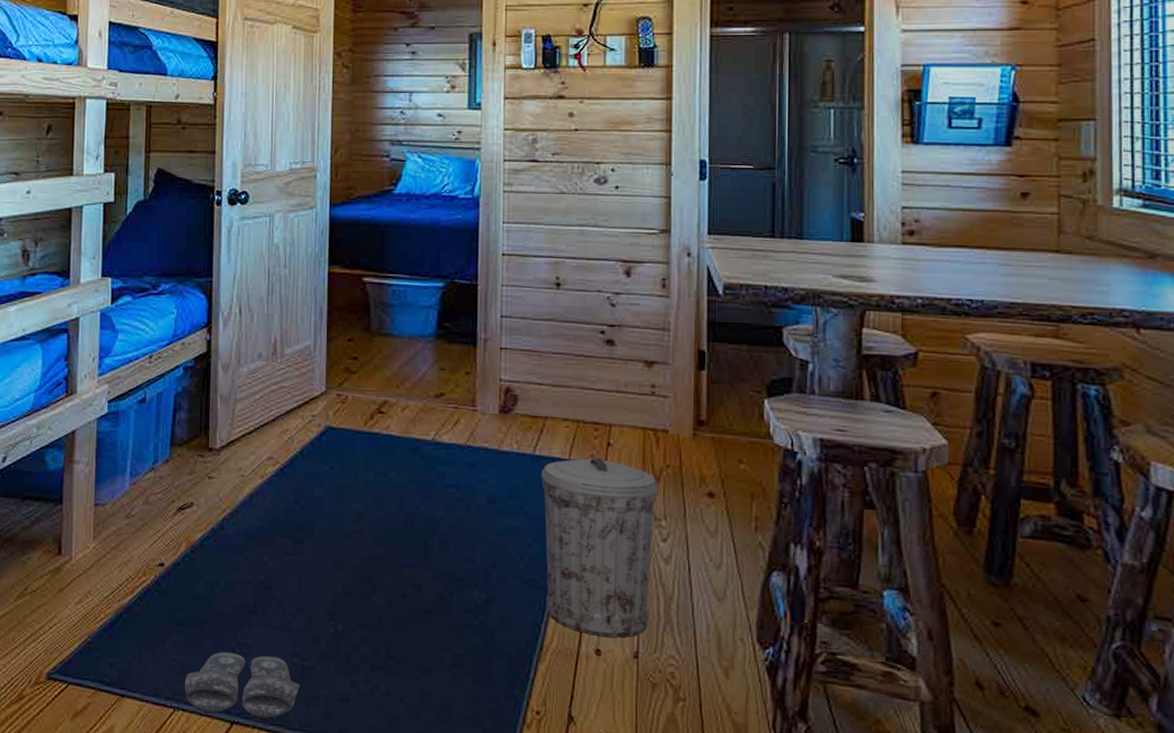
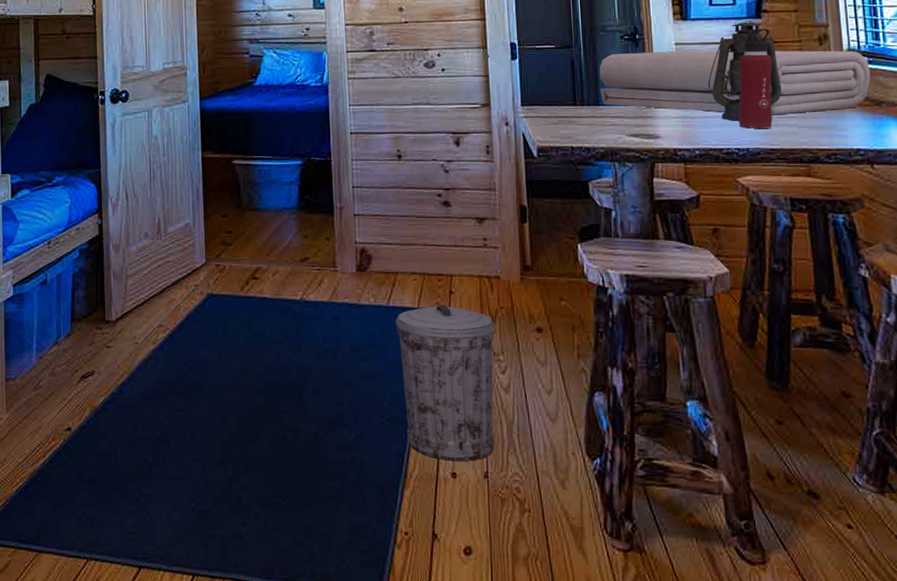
slippers: present [185,651,300,719] -> none [96,503,198,561]
towel: none [805,179,1145,263] -> present [599,50,871,115]
lantern: none [938,147,1031,268] -> present [707,20,782,121]
water bottle: none [974,158,1022,279] -> present [738,28,773,129]

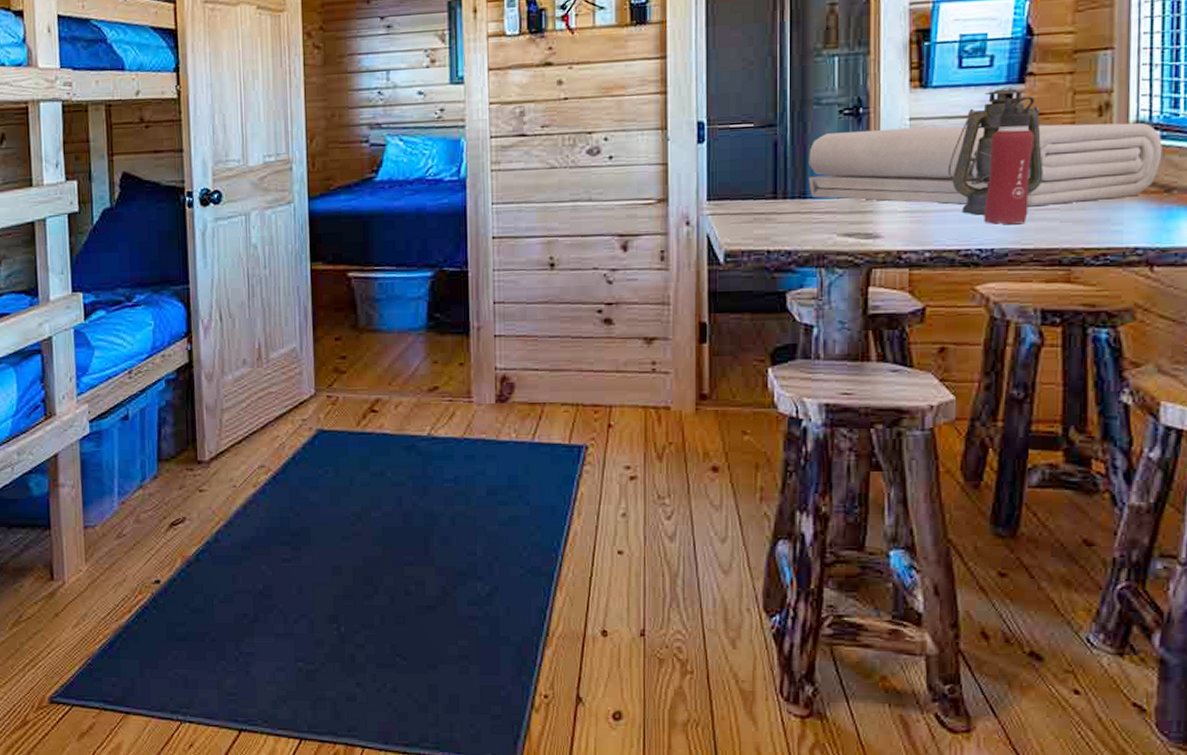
trash can: present [395,305,495,461] -> none [541,440,662,618]

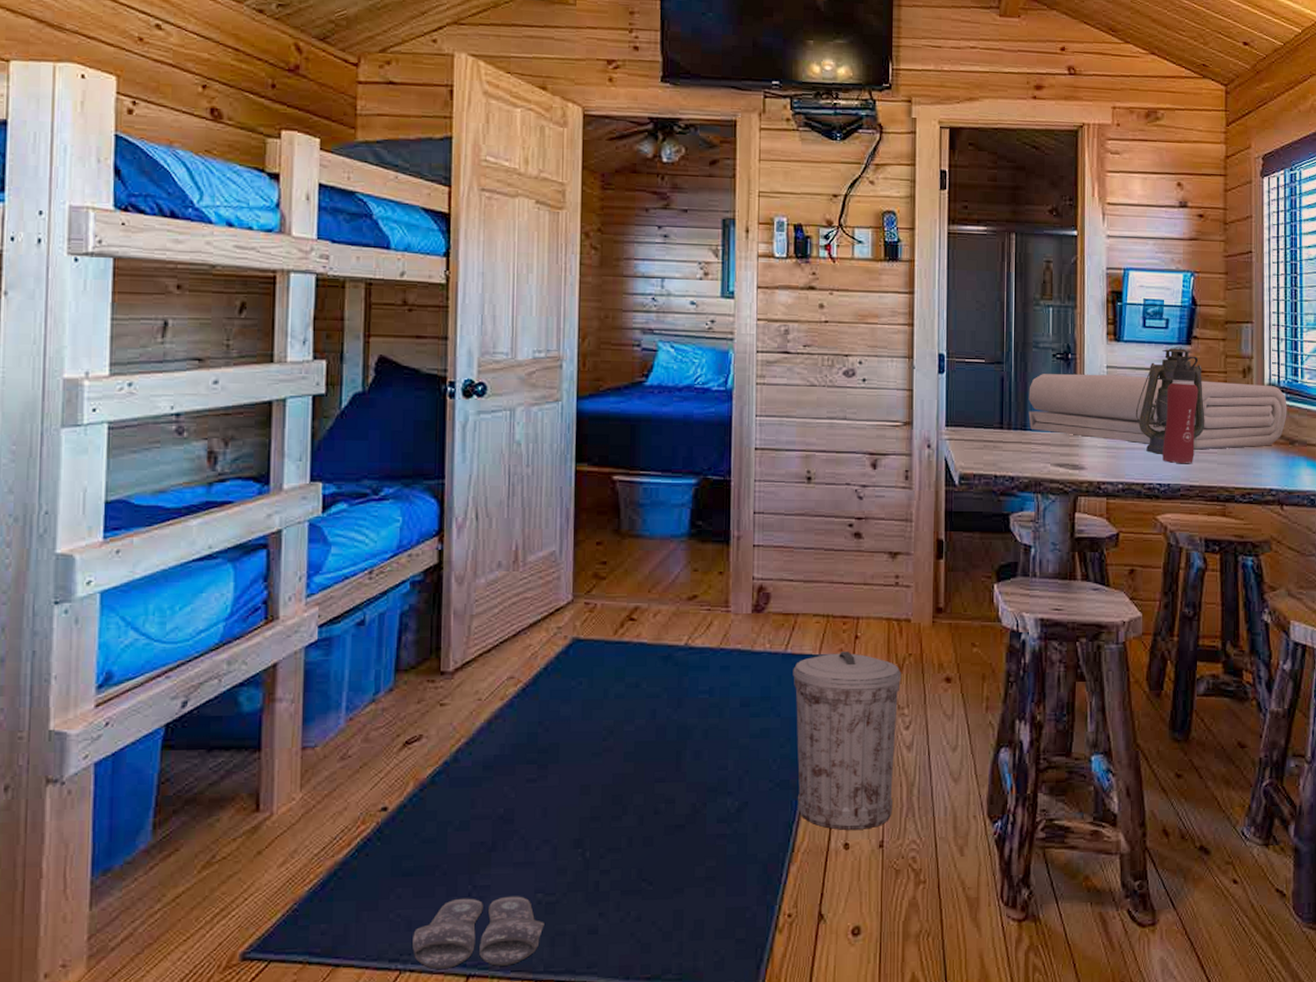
slippers: none [190,662,306,724] -> present [413,896,544,970]
trash can: none [541,440,662,618] -> present [793,651,902,830]

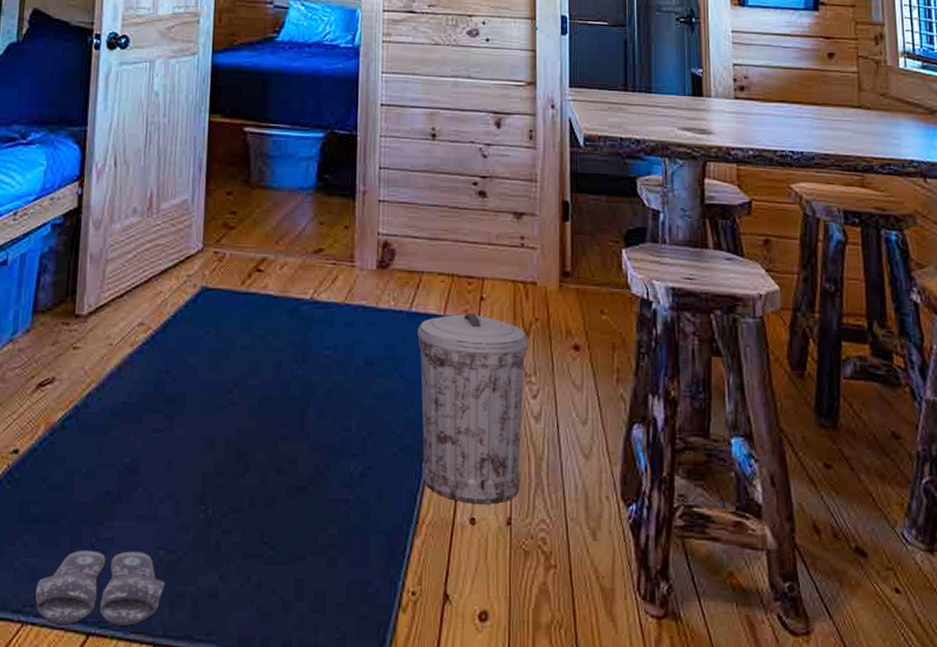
towel: present [1028,373,1287,450] -> none [652,37,925,118]
lantern: present [1135,346,1205,455] -> none [763,11,838,122]
water bottle: present [1162,355,1199,464] -> none [793,21,829,132]

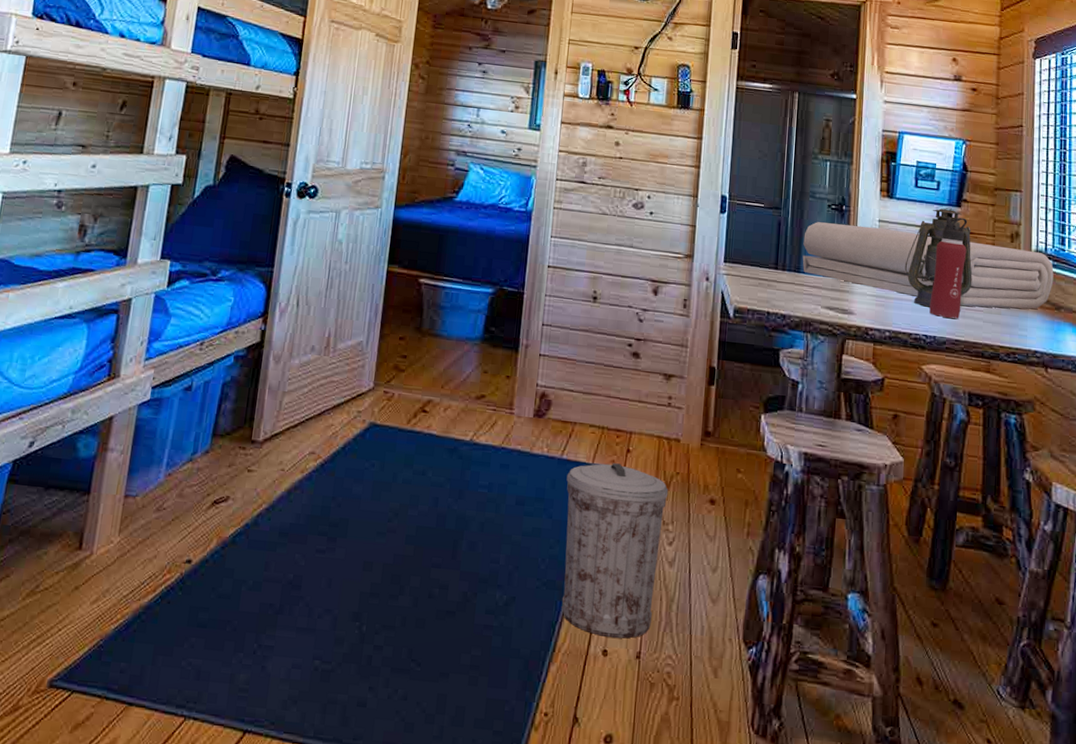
slippers: present [35,550,165,626] -> none [198,655,319,727]
towel: none [652,37,925,118] -> present [802,222,1054,310]
lantern: none [763,11,838,122] -> present [904,207,973,311]
water bottle: none [793,21,829,132] -> present [929,216,968,319]

